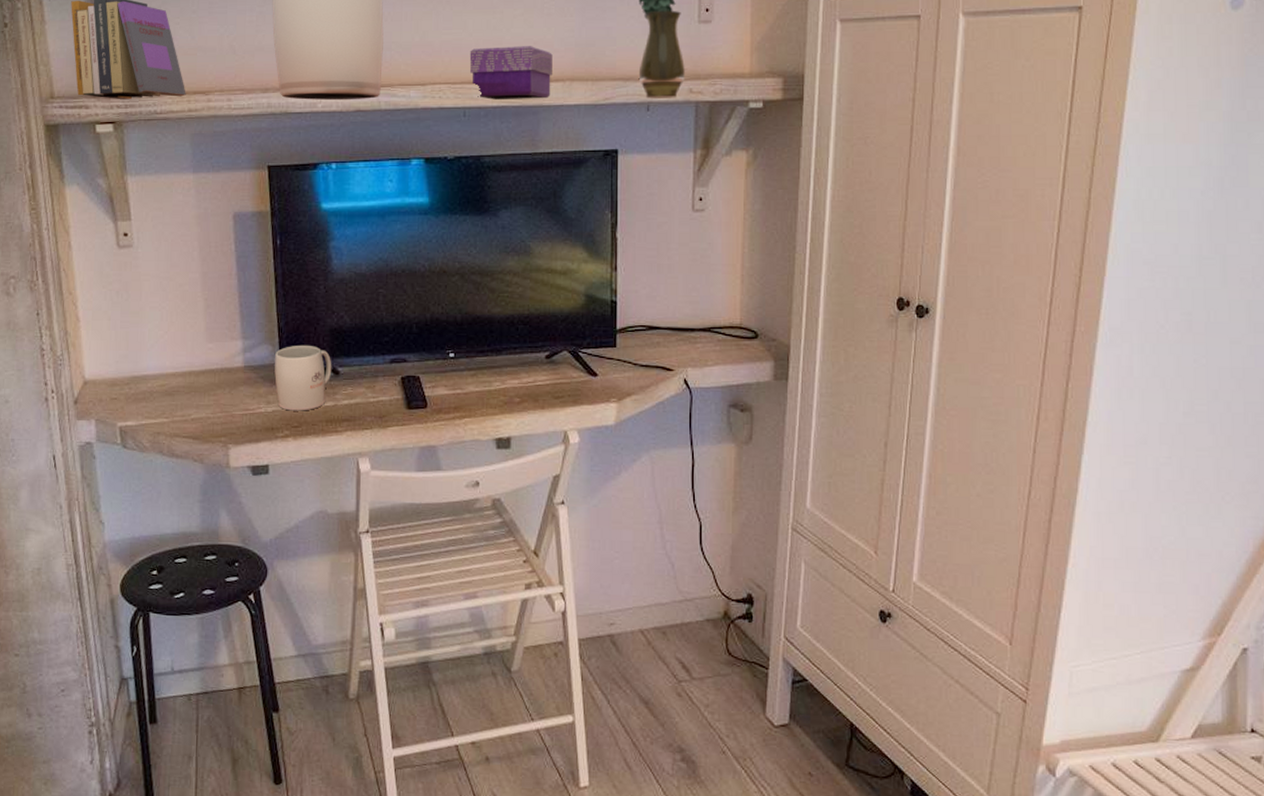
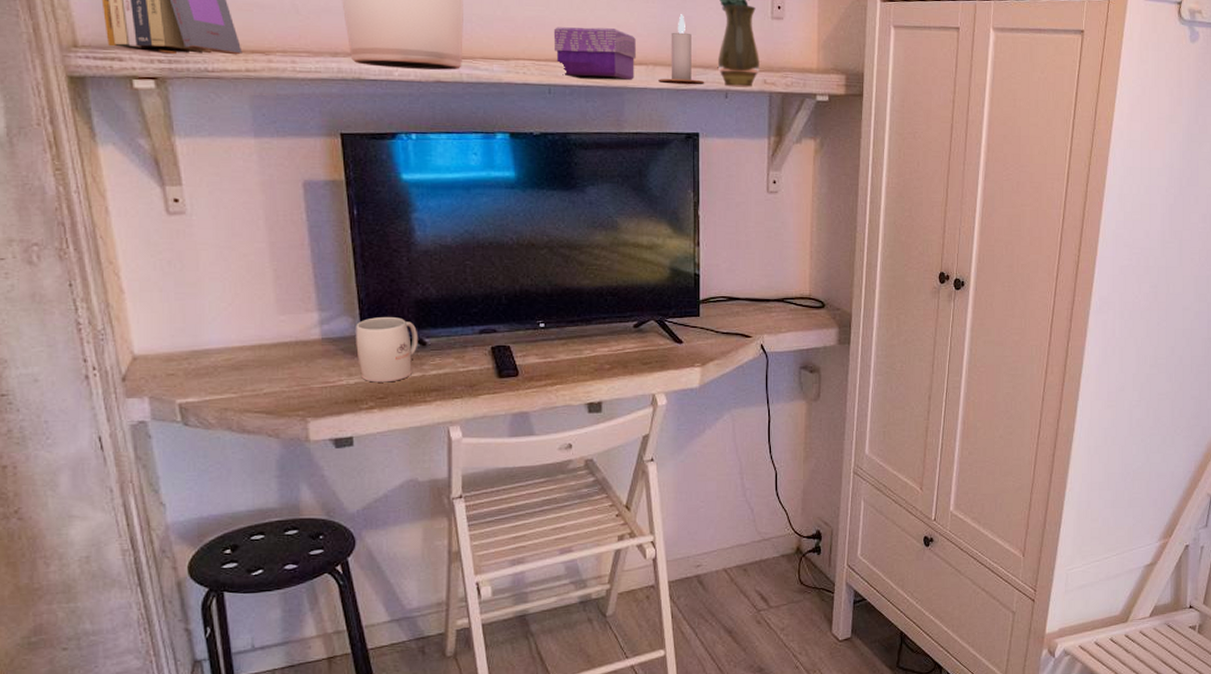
candle: none [575,25,625,100] -> present [658,14,705,85]

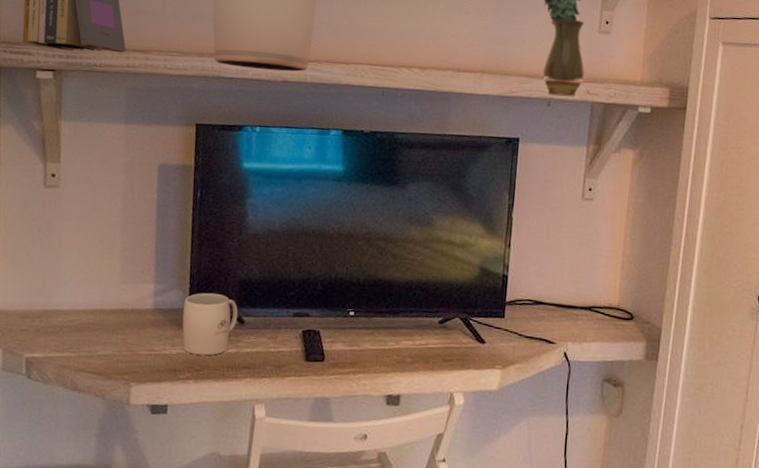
decorative box: present [553,27,636,81] -> none [391,36,467,87]
candle: present [658,14,705,85] -> none [484,27,529,93]

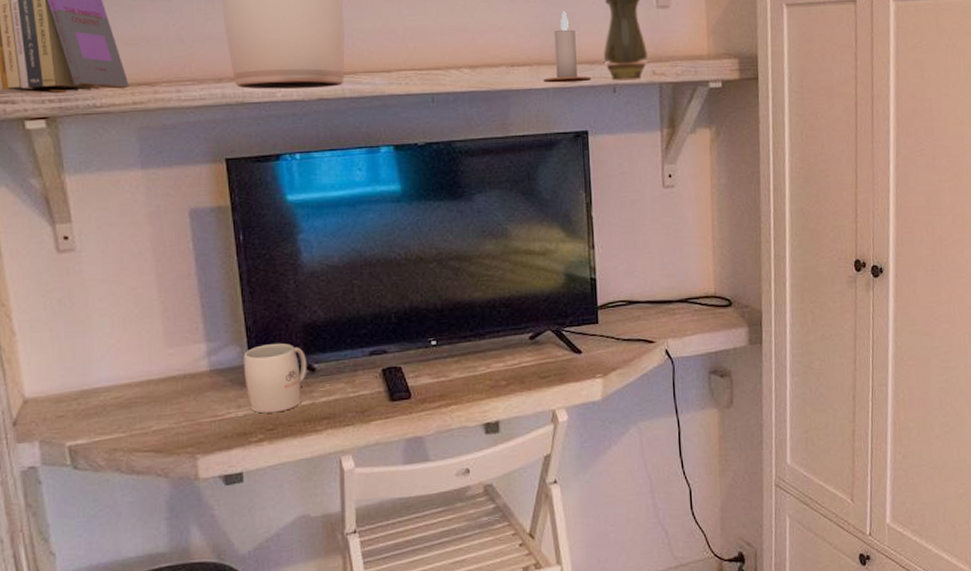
candle: none [484,27,529,93] -> present [543,11,592,83]

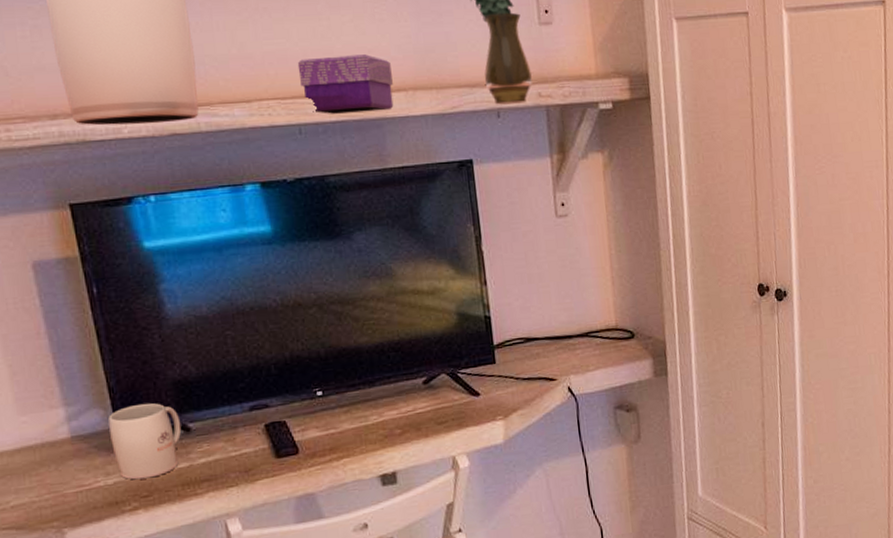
decorative box: none [434,31,519,86] -> present [297,54,394,115]
candle: present [543,11,592,83] -> none [420,30,473,109]

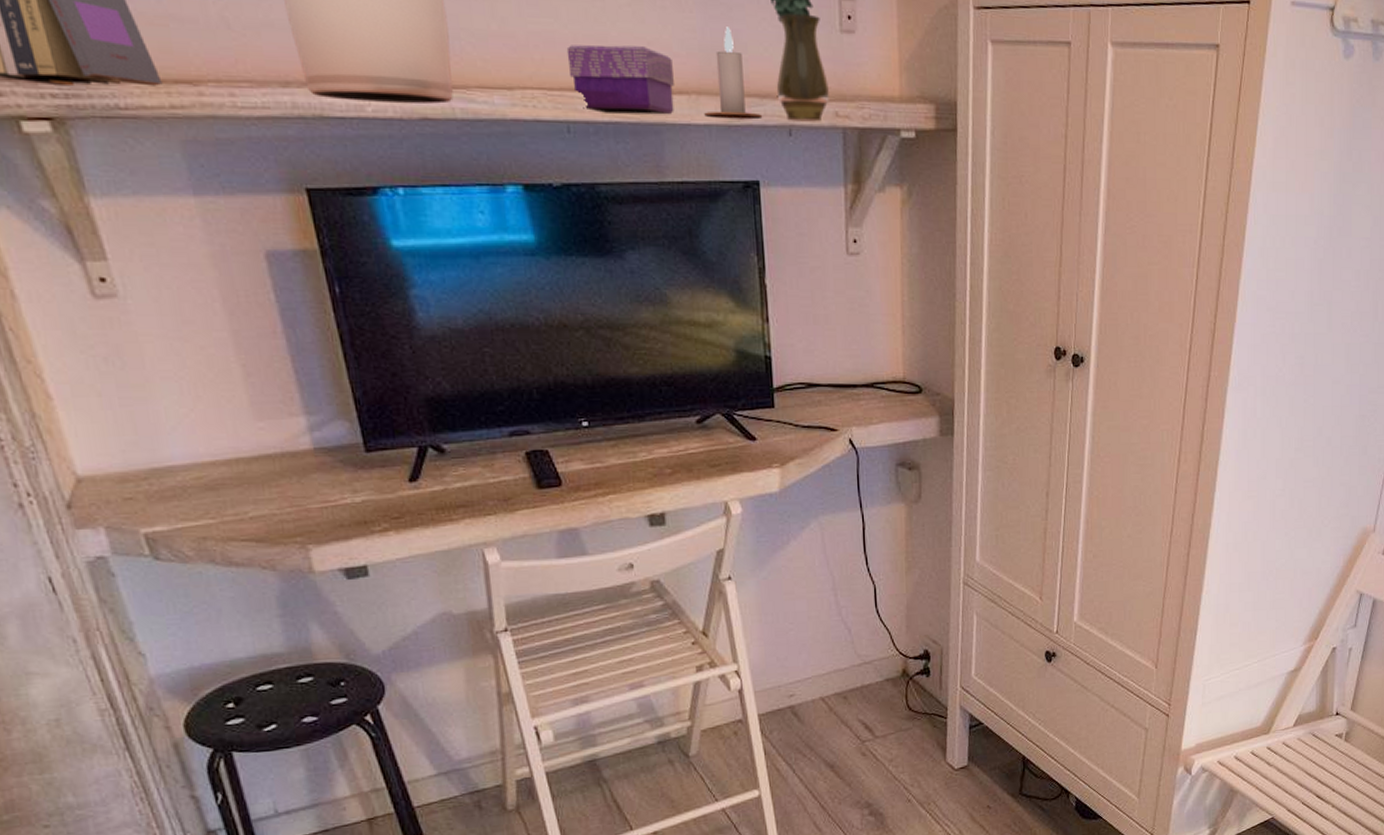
mug: present [108,403,182,480] -> none [355,418,435,500]
candle: none [420,30,473,109] -> present [704,27,763,120]

